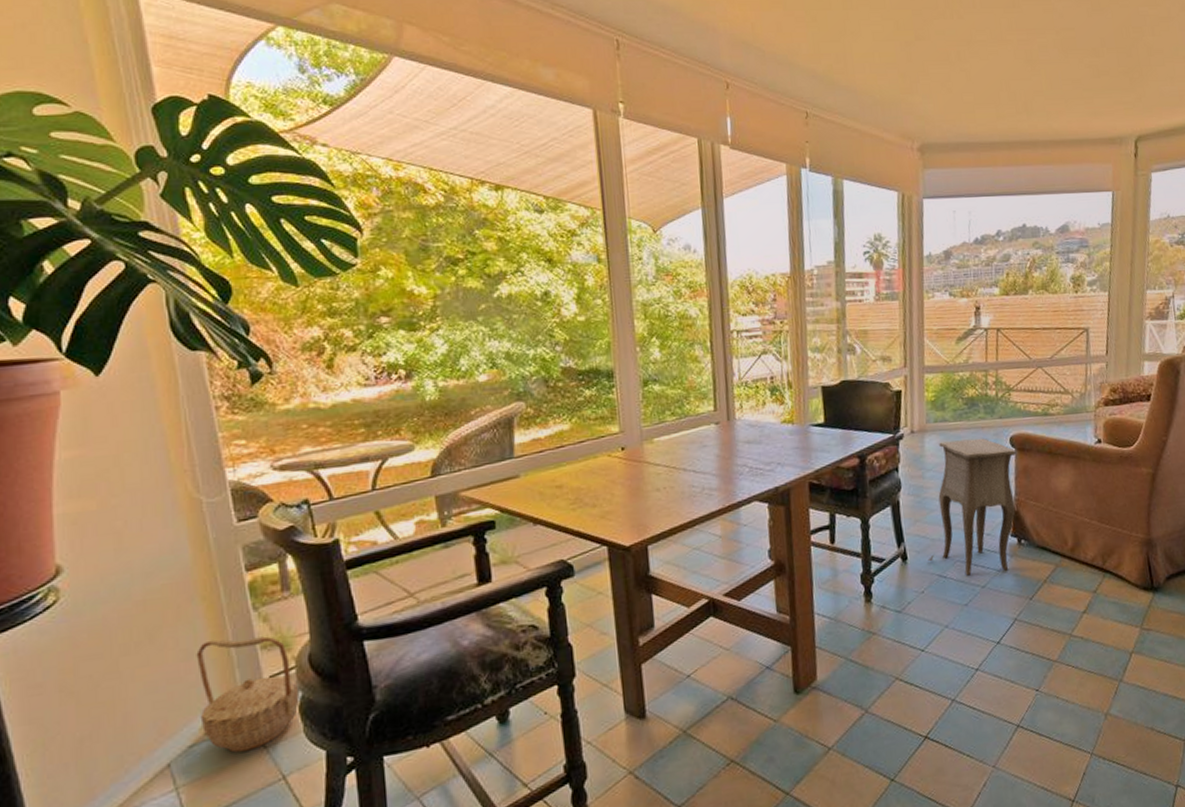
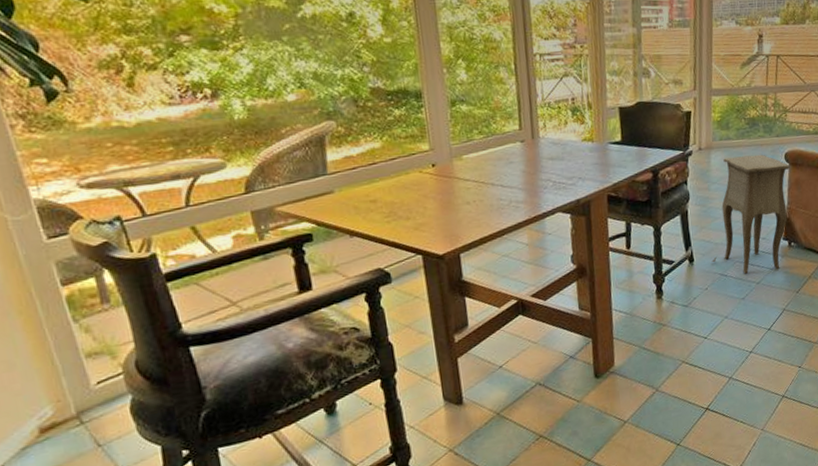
basket: present [196,636,300,753] -> none [18,346,130,452]

